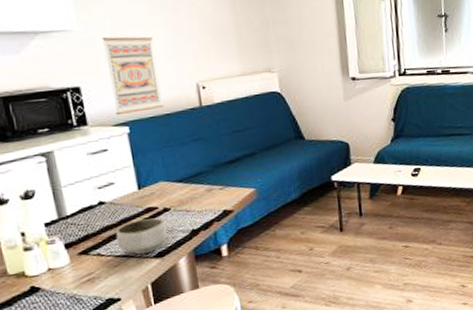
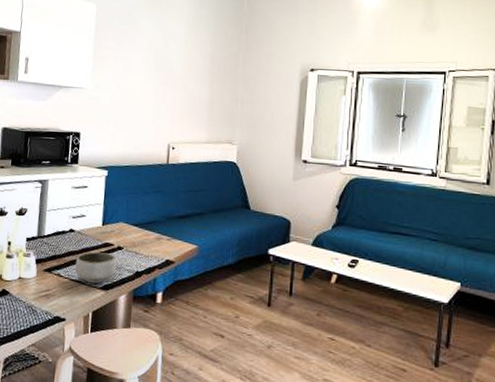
wall art: present [101,36,164,116] -> none [101,97,143,160]

